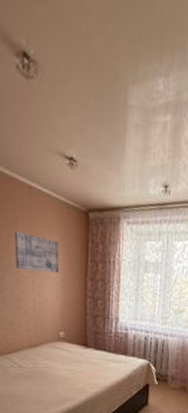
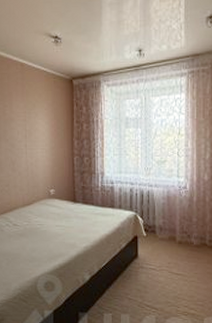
wall art: present [14,231,60,273] -> none [9,102,49,135]

